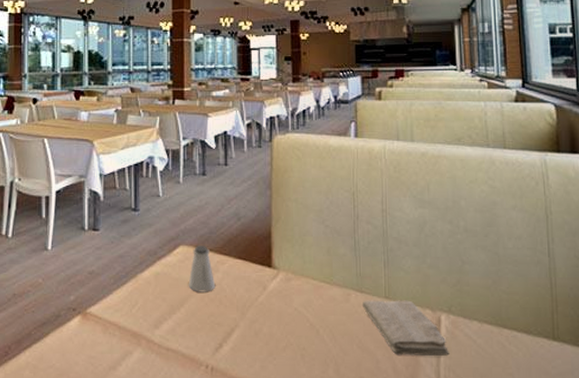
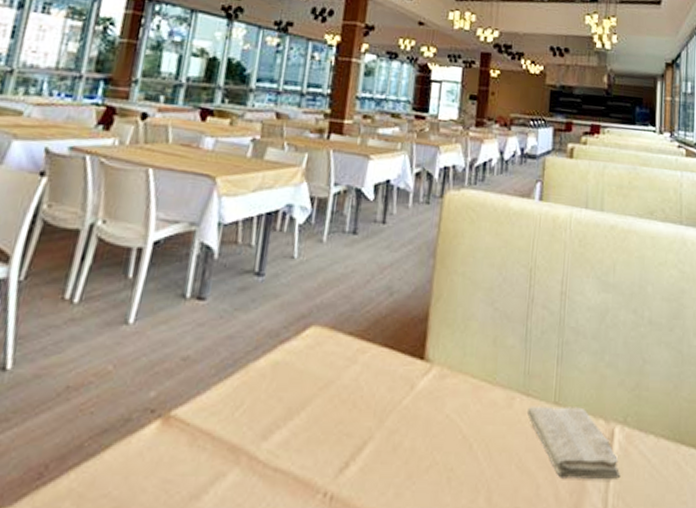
saltshaker: present [188,246,216,293] -> none [315,327,351,391]

